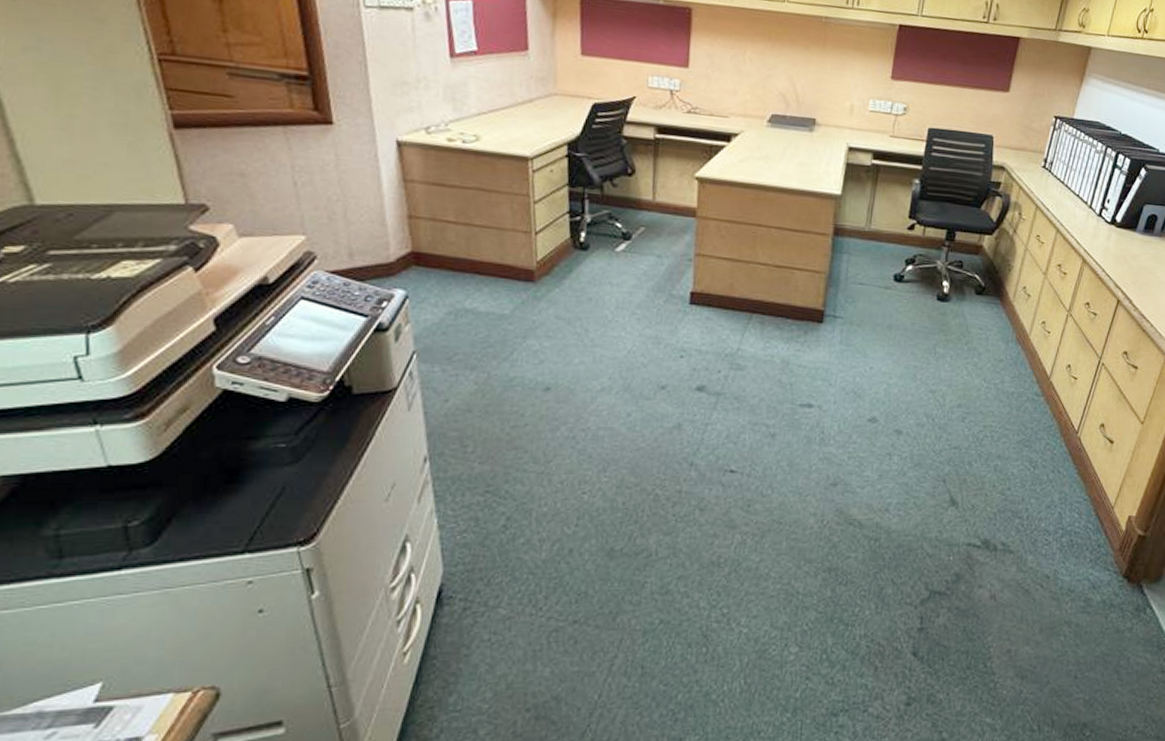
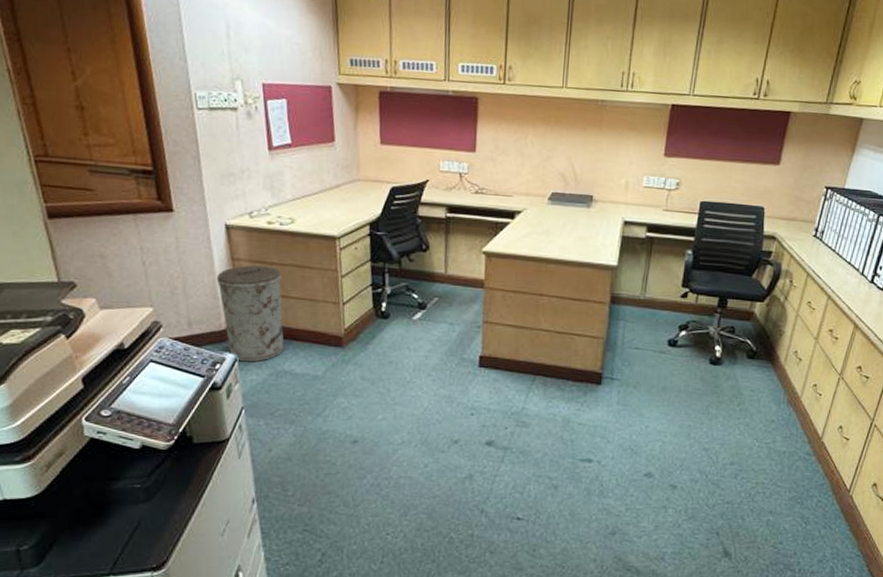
trash can: none [384,187,466,300] -> present [216,265,284,362]

